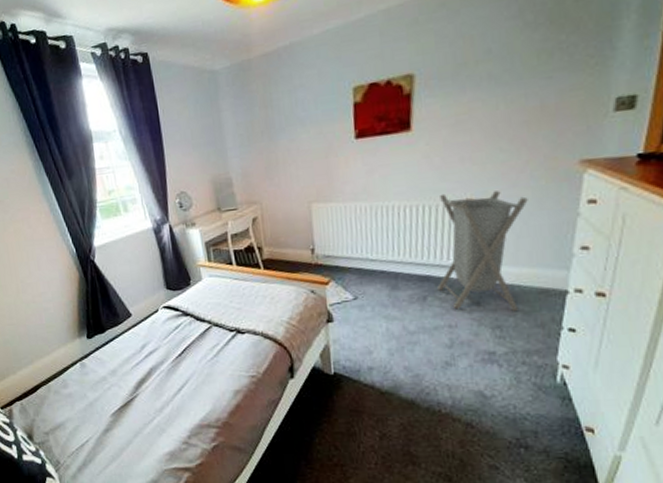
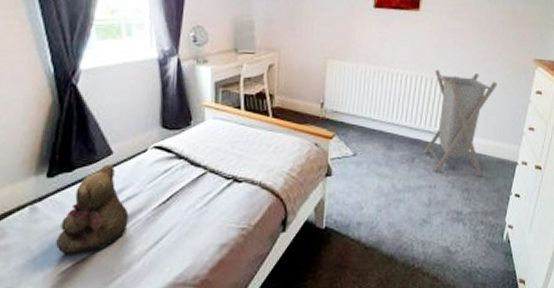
teddy bear: none [103,325,154,401] -> present [56,165,129,255]

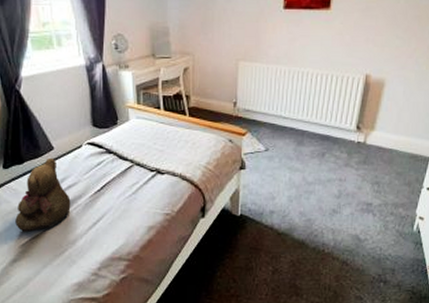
laundry hamper: present [424,69,498,178] -> none [334,67,412,172]

